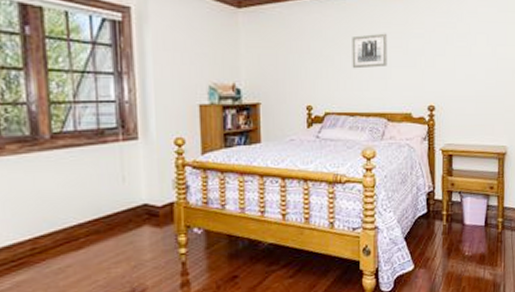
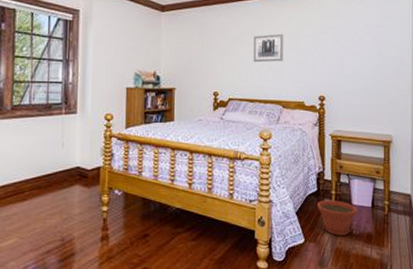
plant pot: none [427,221,470,259] -> present [317,201,357,236]

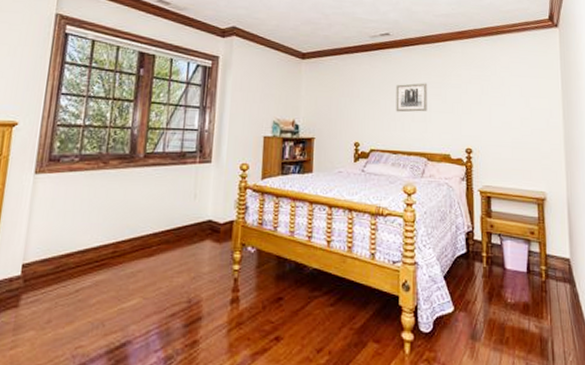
plant pot: present [317,201,357,236] -> none [467,264,512,304]

